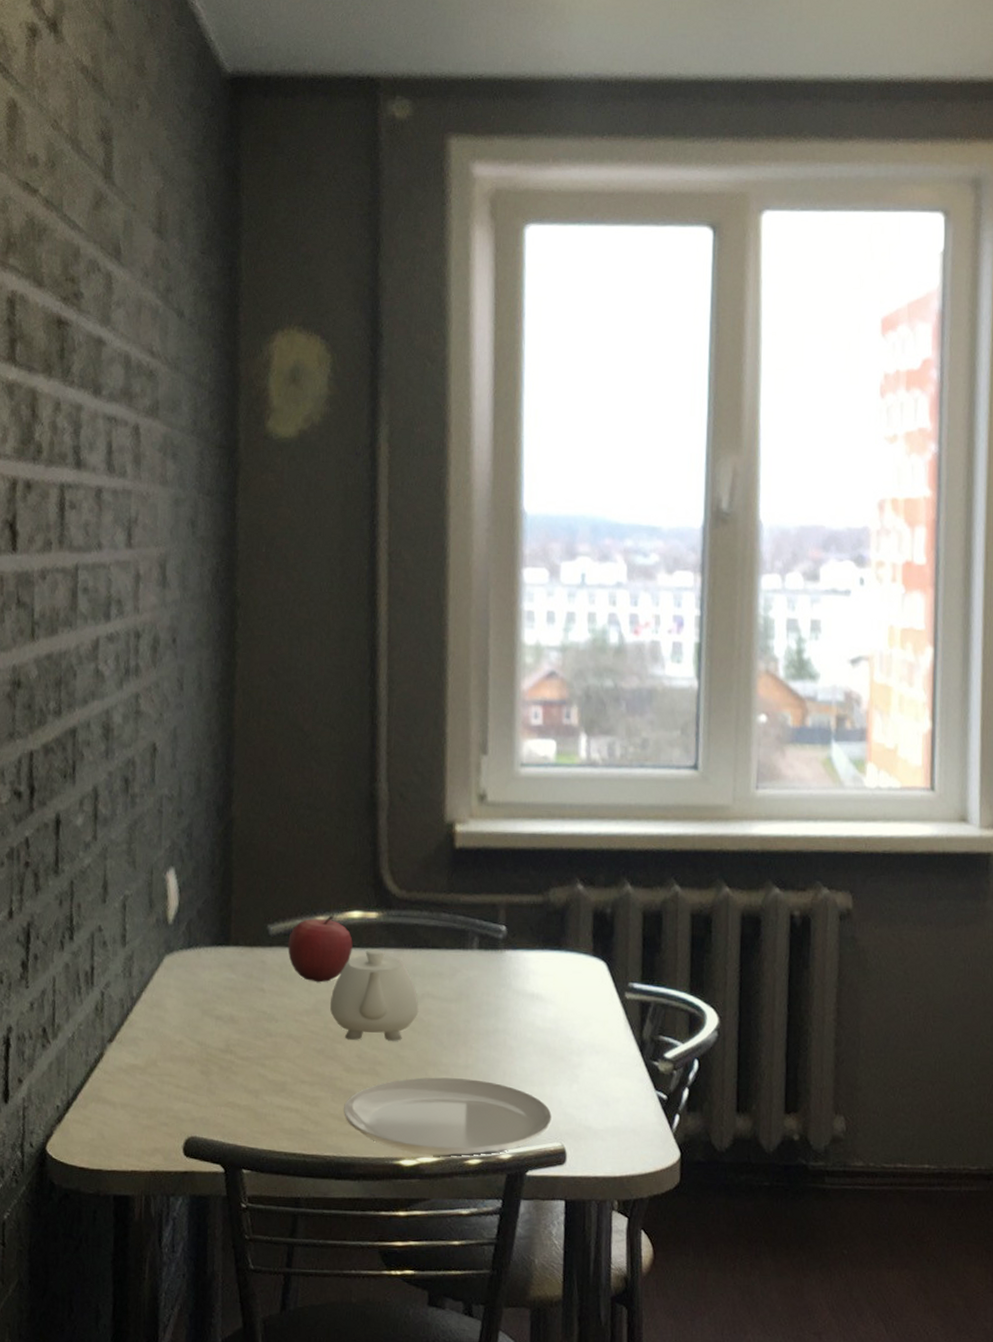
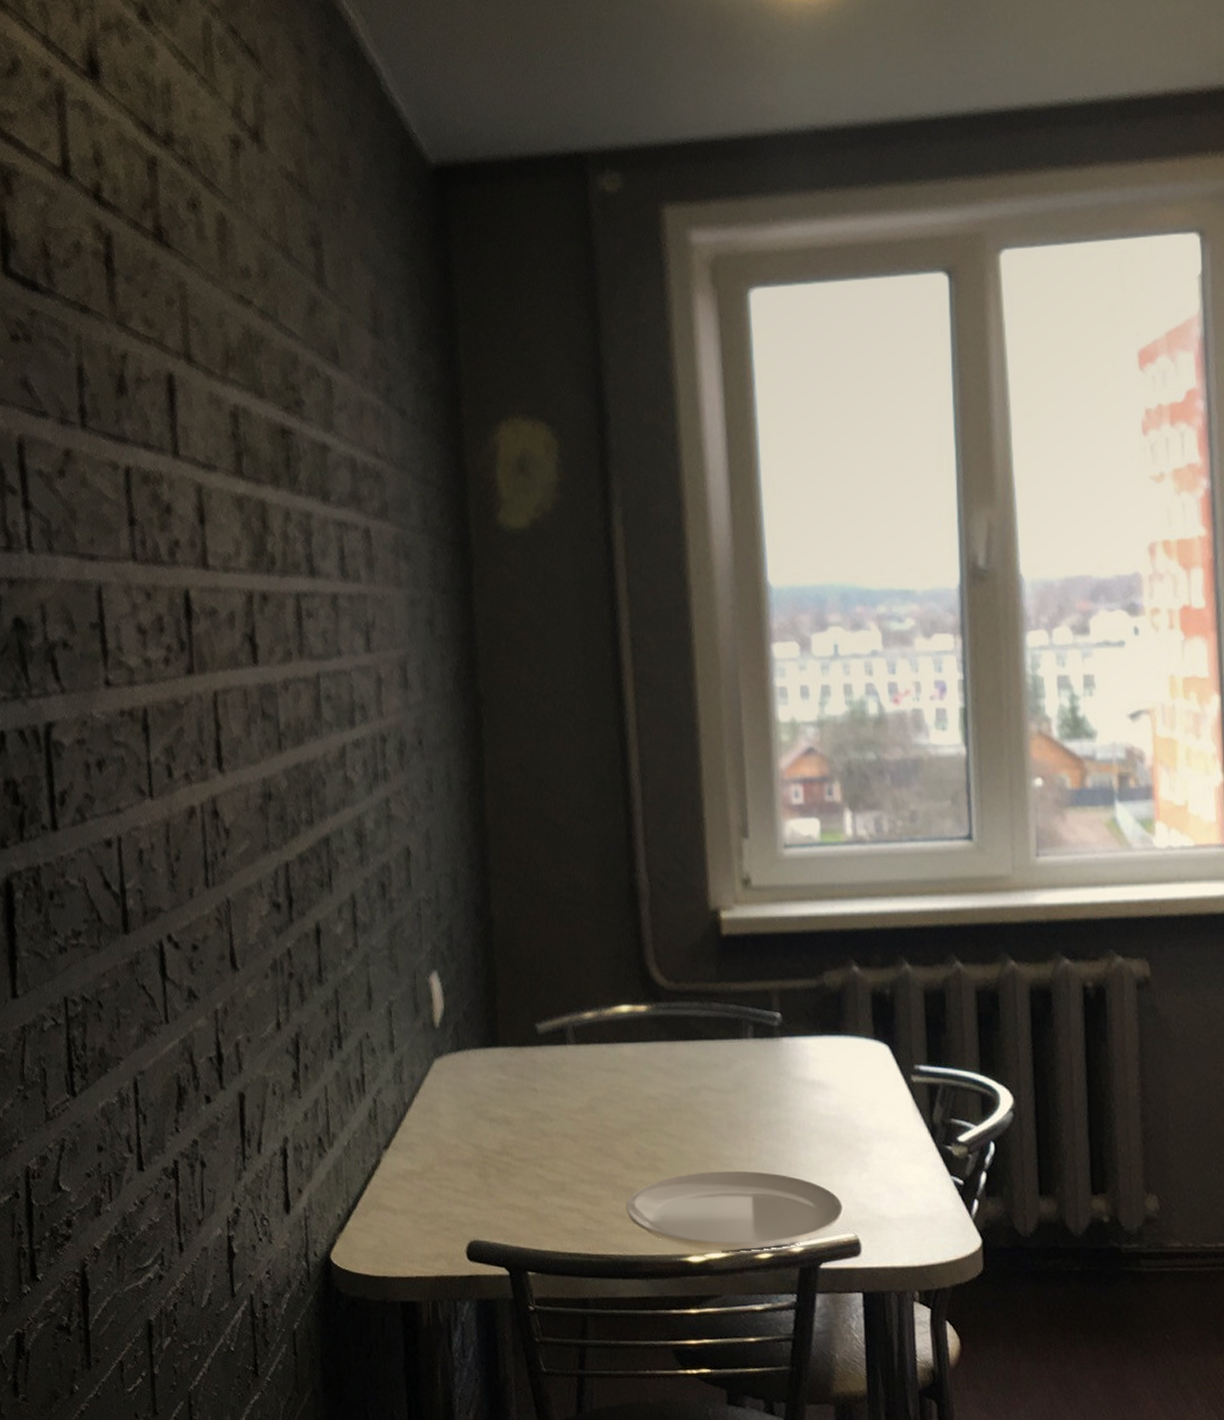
fruit: present [288,915,353,983] -> none [557,1011,623,1080]
teapot: present [329,949,419,1041] -> none [604,1044,696,1136]

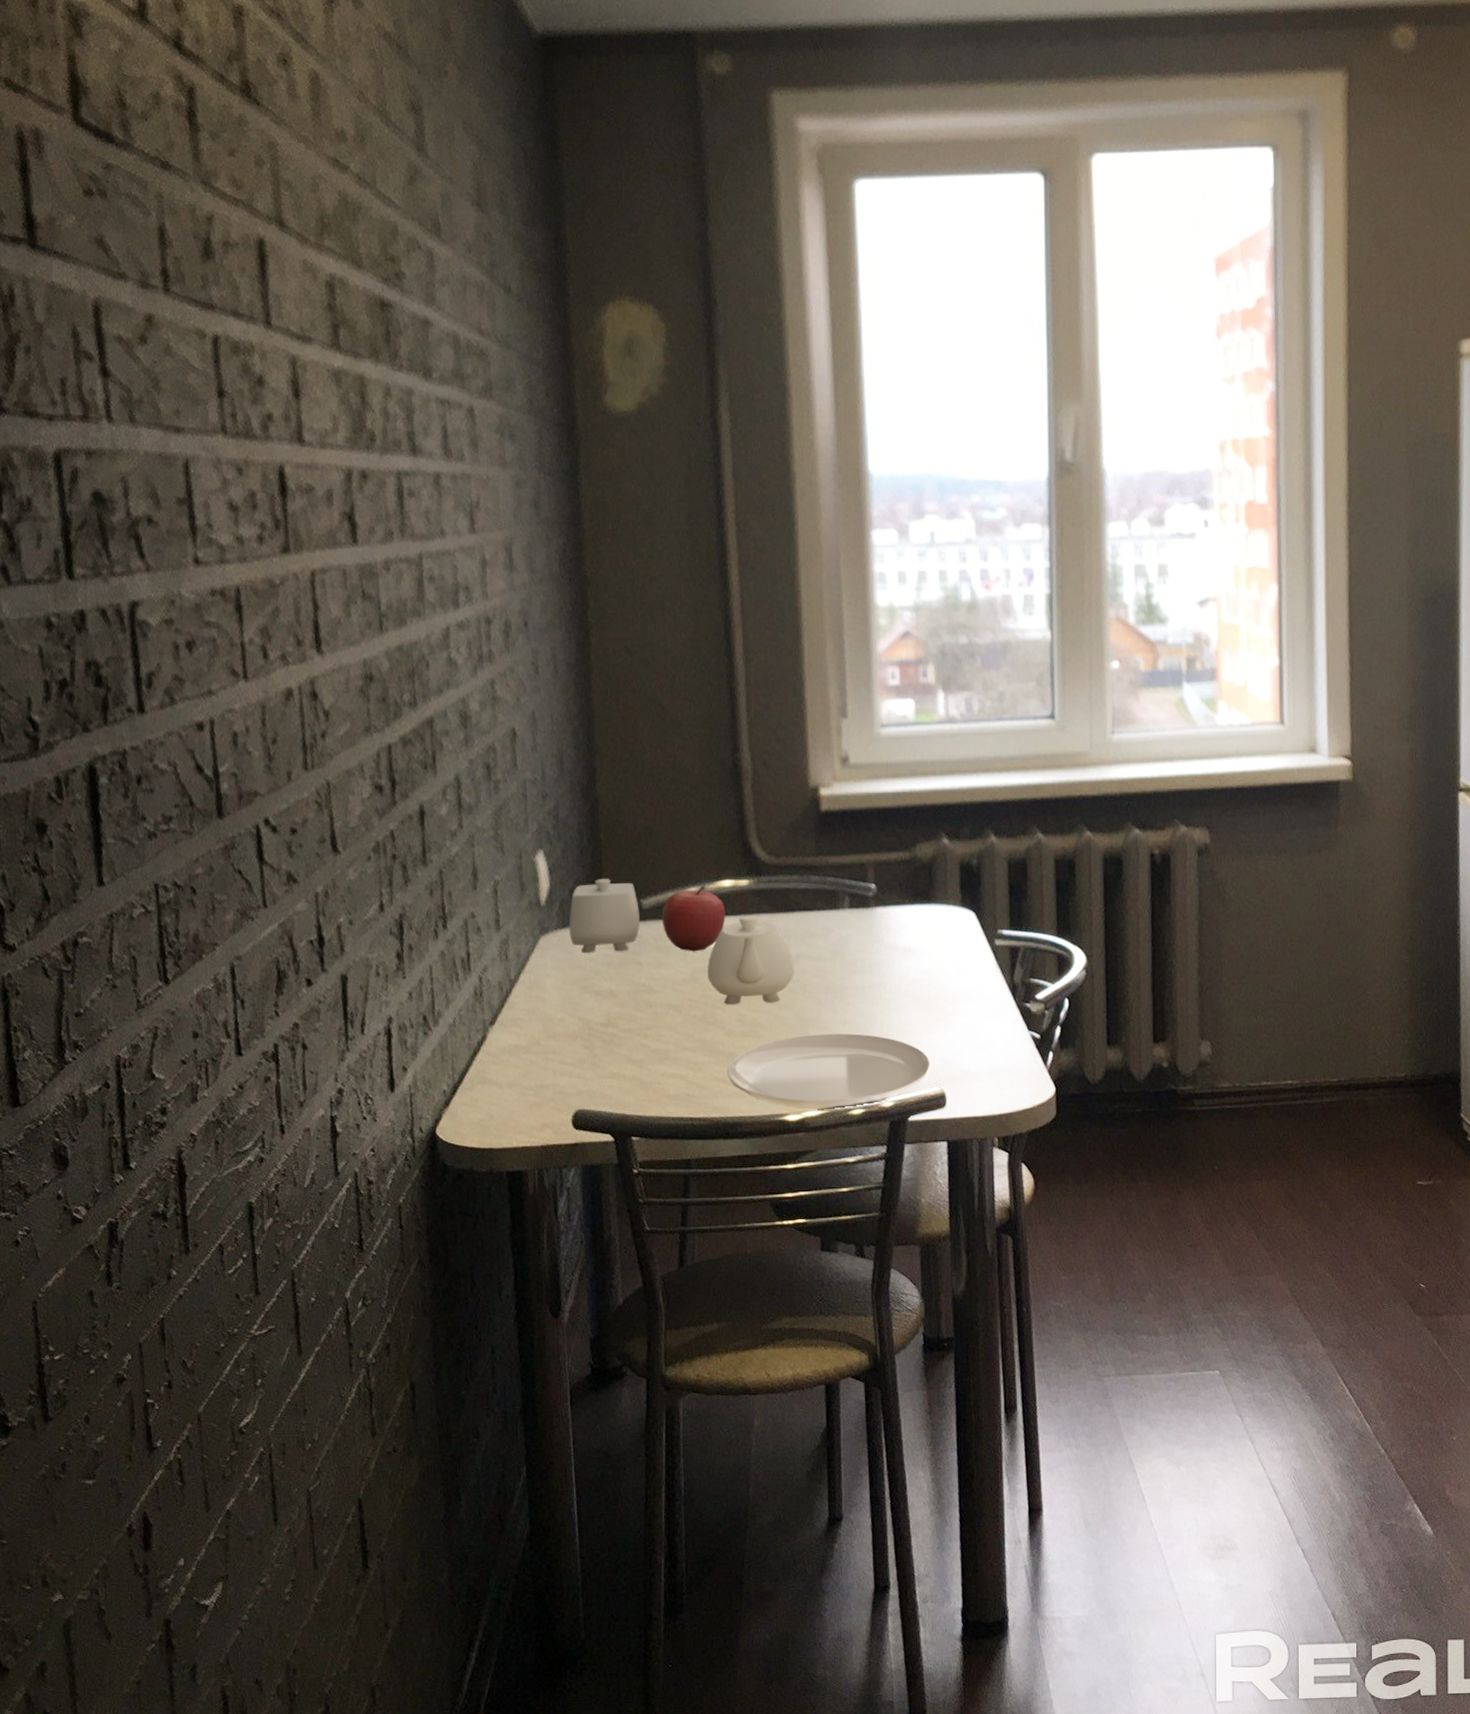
sugar bowl: none [462,1002,535,1077] -> present [568,879,640,953]
fruit: none [557,1011,623,1080] -> present [662,886,726,952]
teapot: none [604,1044,696,1136] -> present [707,916,795,1005]

